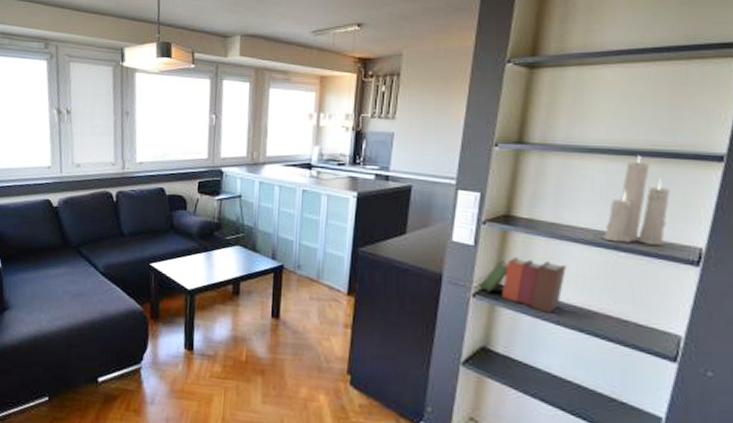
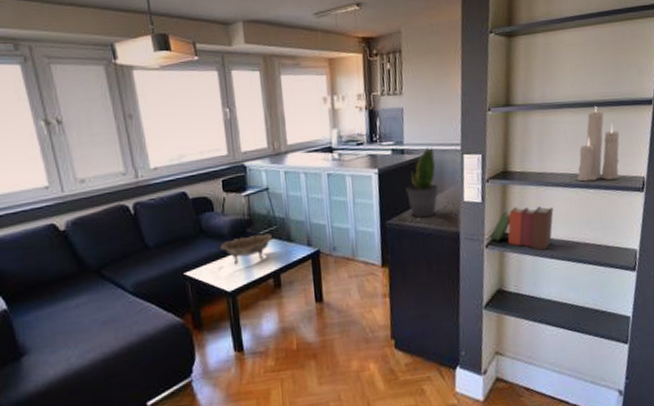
decorative bowl: none [186,238,237,266] -> present [220,234,272,265]
potted plant: none [386,177,424,253] -> present [406,147,439,219]

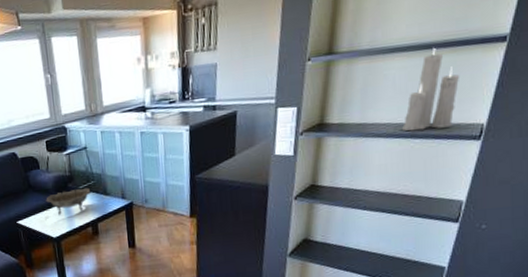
potted plant: present [406,147,439,219] -> none [216,101,250,173]
books: present [489,206,554,250] -> none [299,158,371,202]

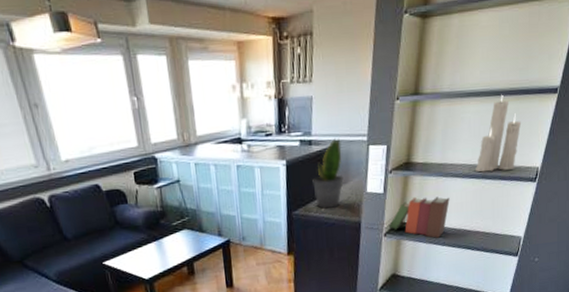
decorative bowl: present [46,188,90,215] -> none [135,225,185,255]
potted plant: none [216,101,250,173] -> present [312,137,344,210]
books: none [299,158,371,202] -> present [388,196,450,238]

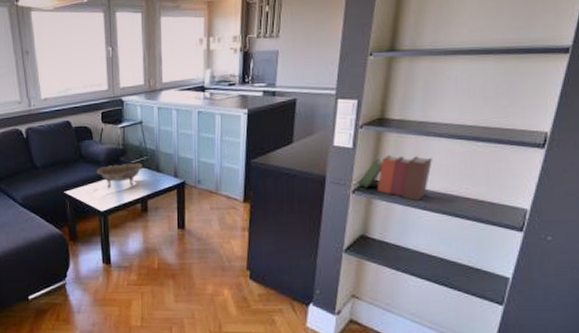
decorative bowl: none [135,225,185,255] -> present [96,163,142,189]
potted plant: present [312,137,344,210] -> none [274,90,308,160]
candle: present [474,94,521,173] -> none [463,53,522,134]

